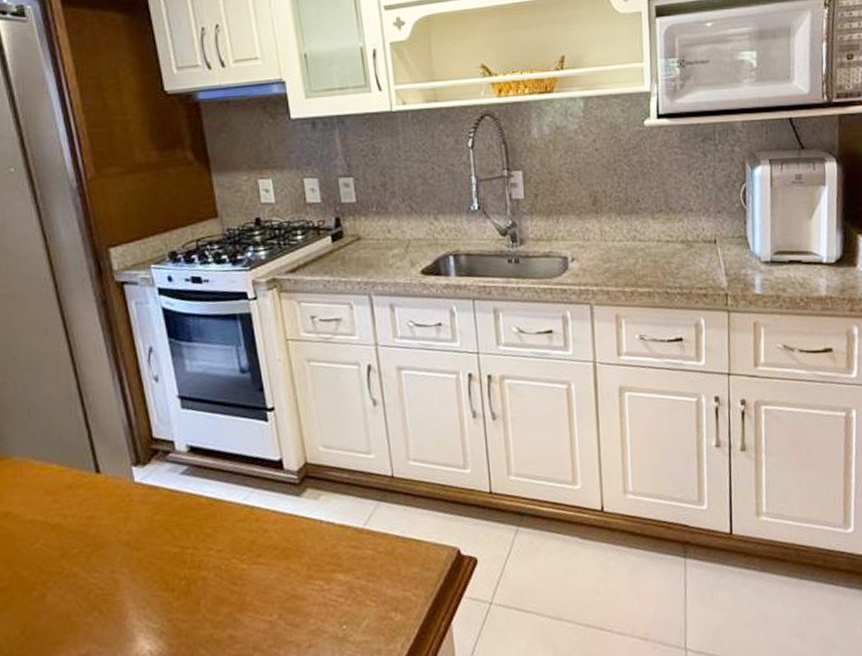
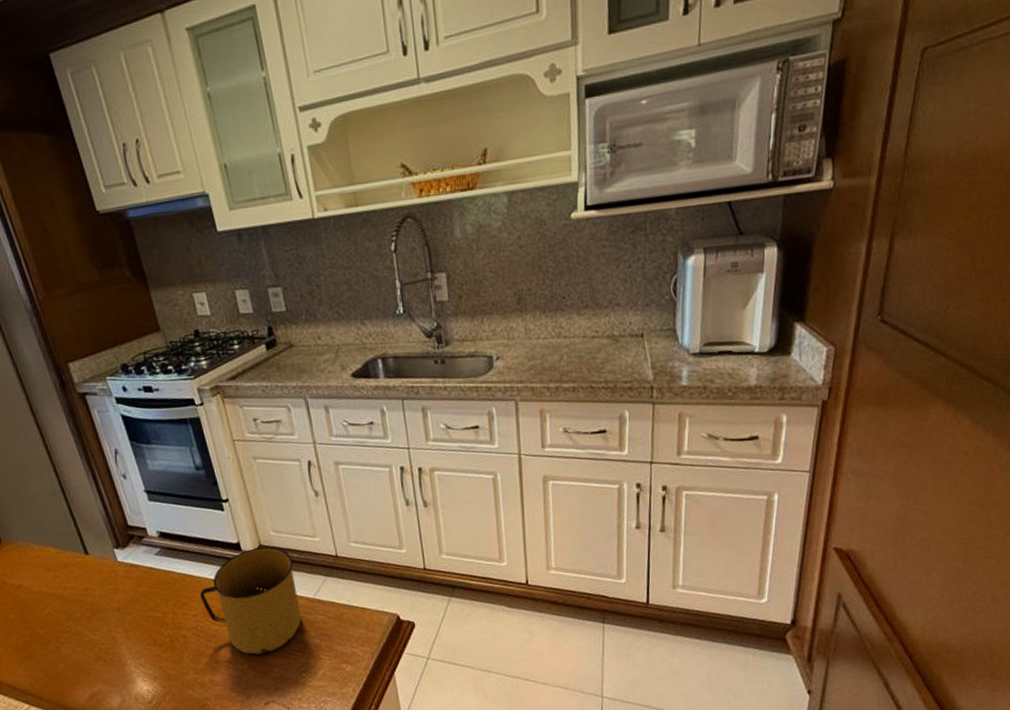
mug: none [229,464,347,601] -> present [200,546,302,655]

